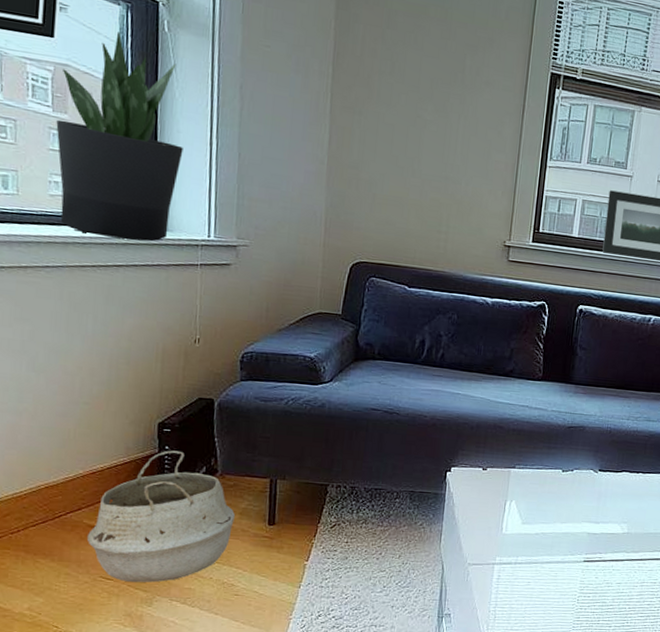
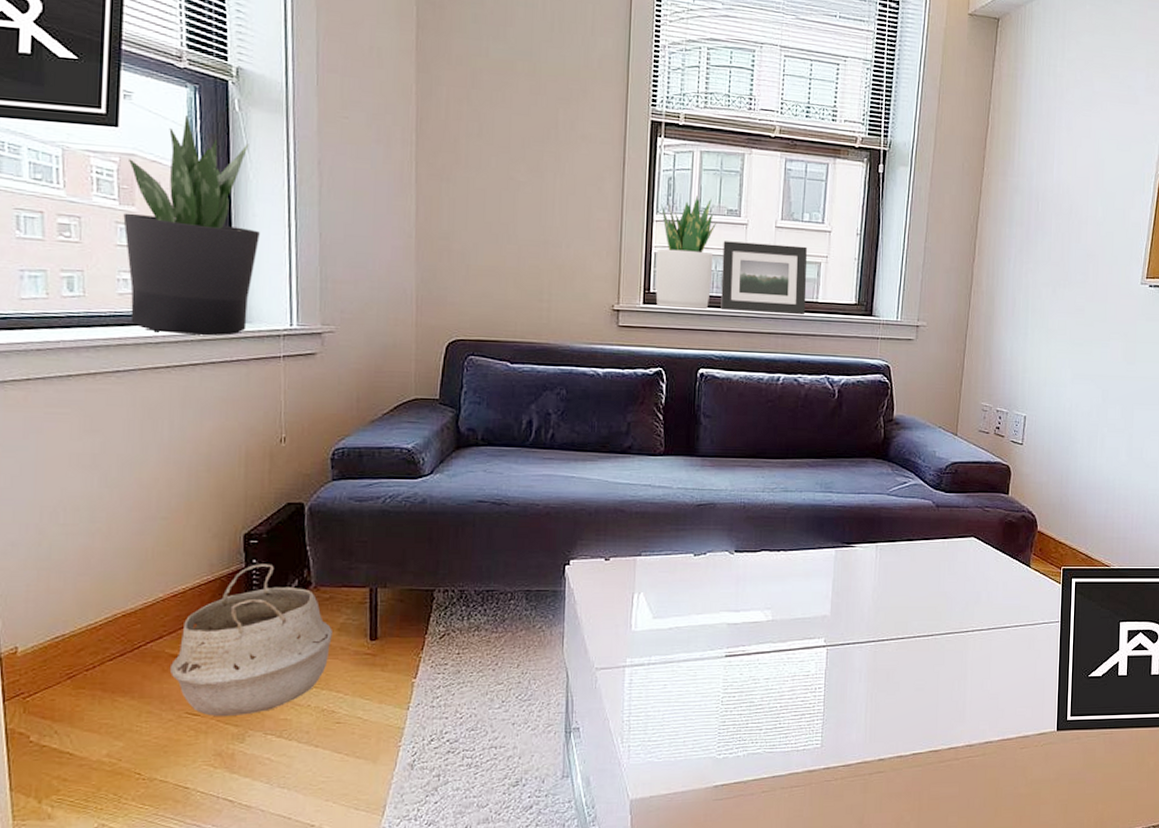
planter: none [544,145,605,251] -> present [655,194,717,310]

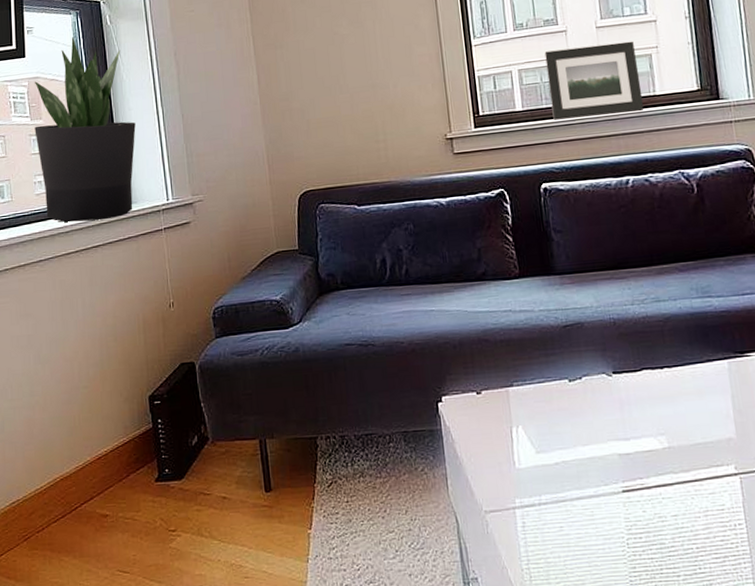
woven basket: present [169,564,332,717] -> none [101,422,232,574]
planter: present [655,194,717,310] -> none [477,12,541,128]

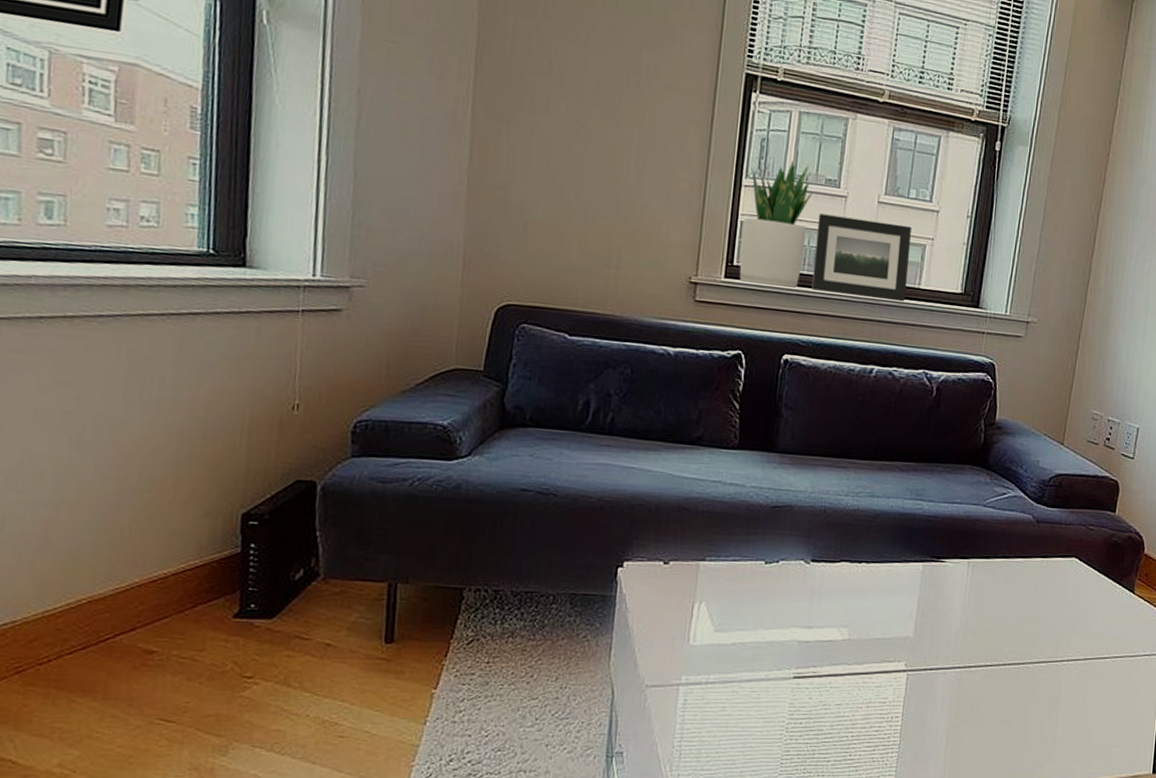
planter: present [34,37,136,223] -> none [118,24,283,283]
planter: none [477,12,541,128] -> present [739,159,814,288]

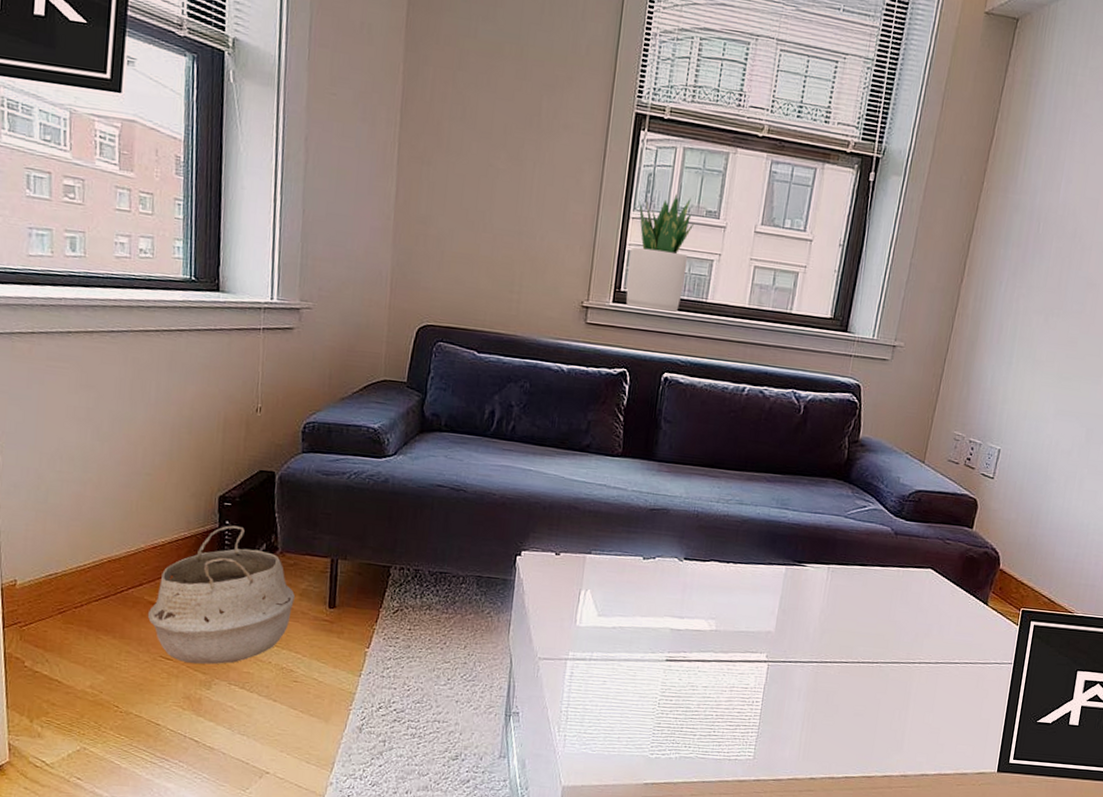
woven basket: none [141,549,341,725] -> present [147,525,295,665]
picture frame: present [811,213,911,302] -> none [691,243,786,326]

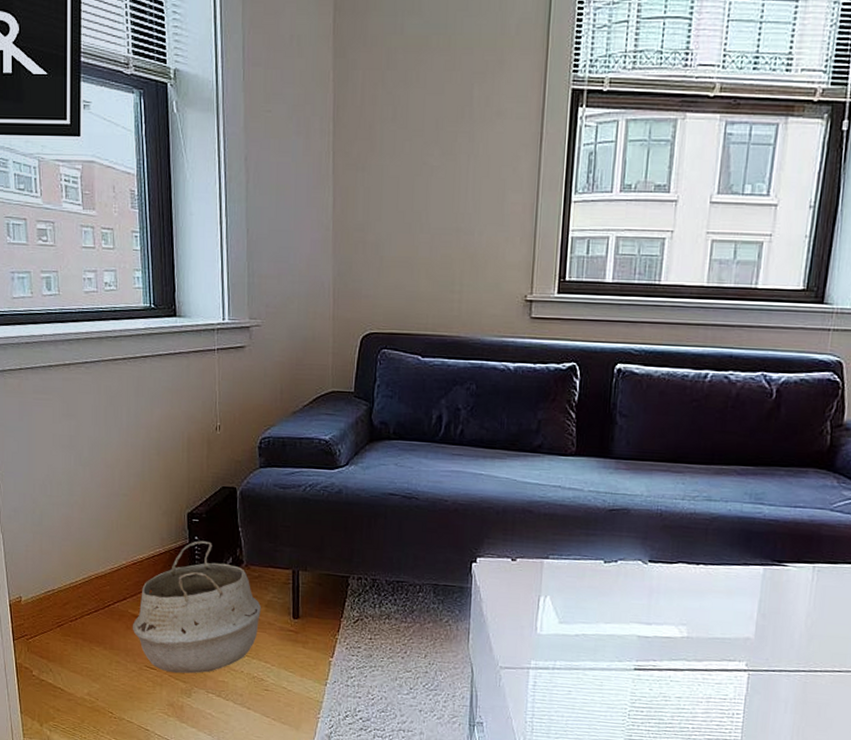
planter: present [626,193,695,312] -> none [571,169,643,299]

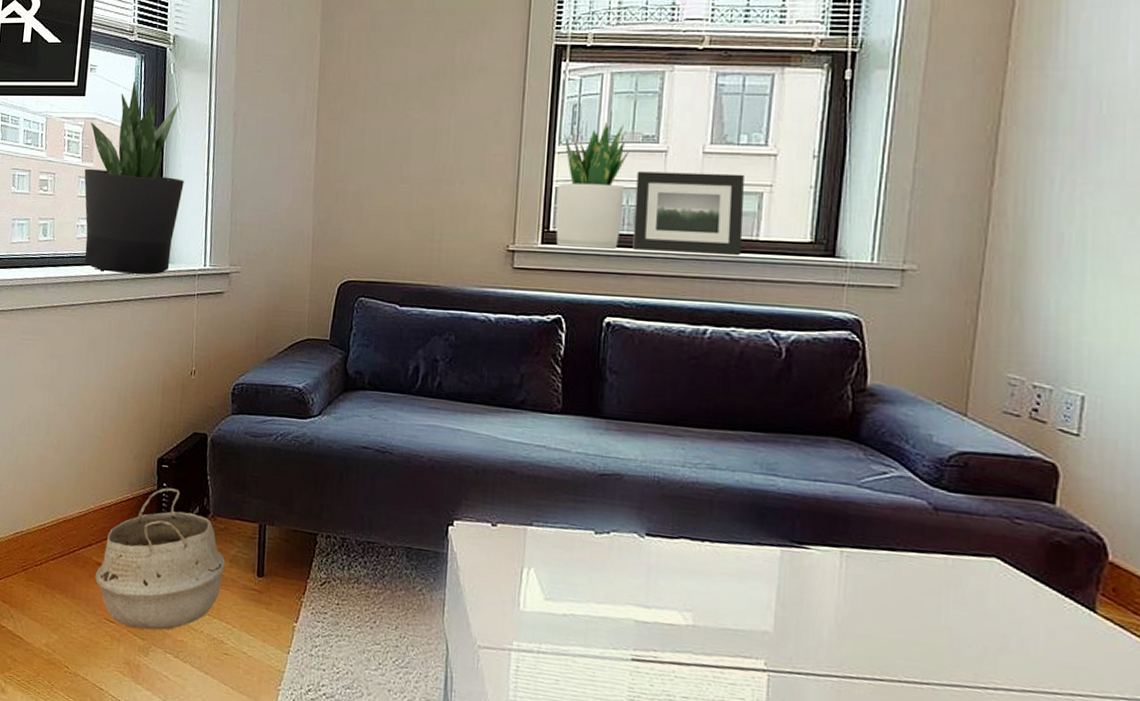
planter: none [86,121,196,330] -> present [84,81,184,275]
planter: none [571,169,643,299] -> present [556,121,630,250]
picture frame: none [643,221,747,304] -> present [632,171,744,256]

